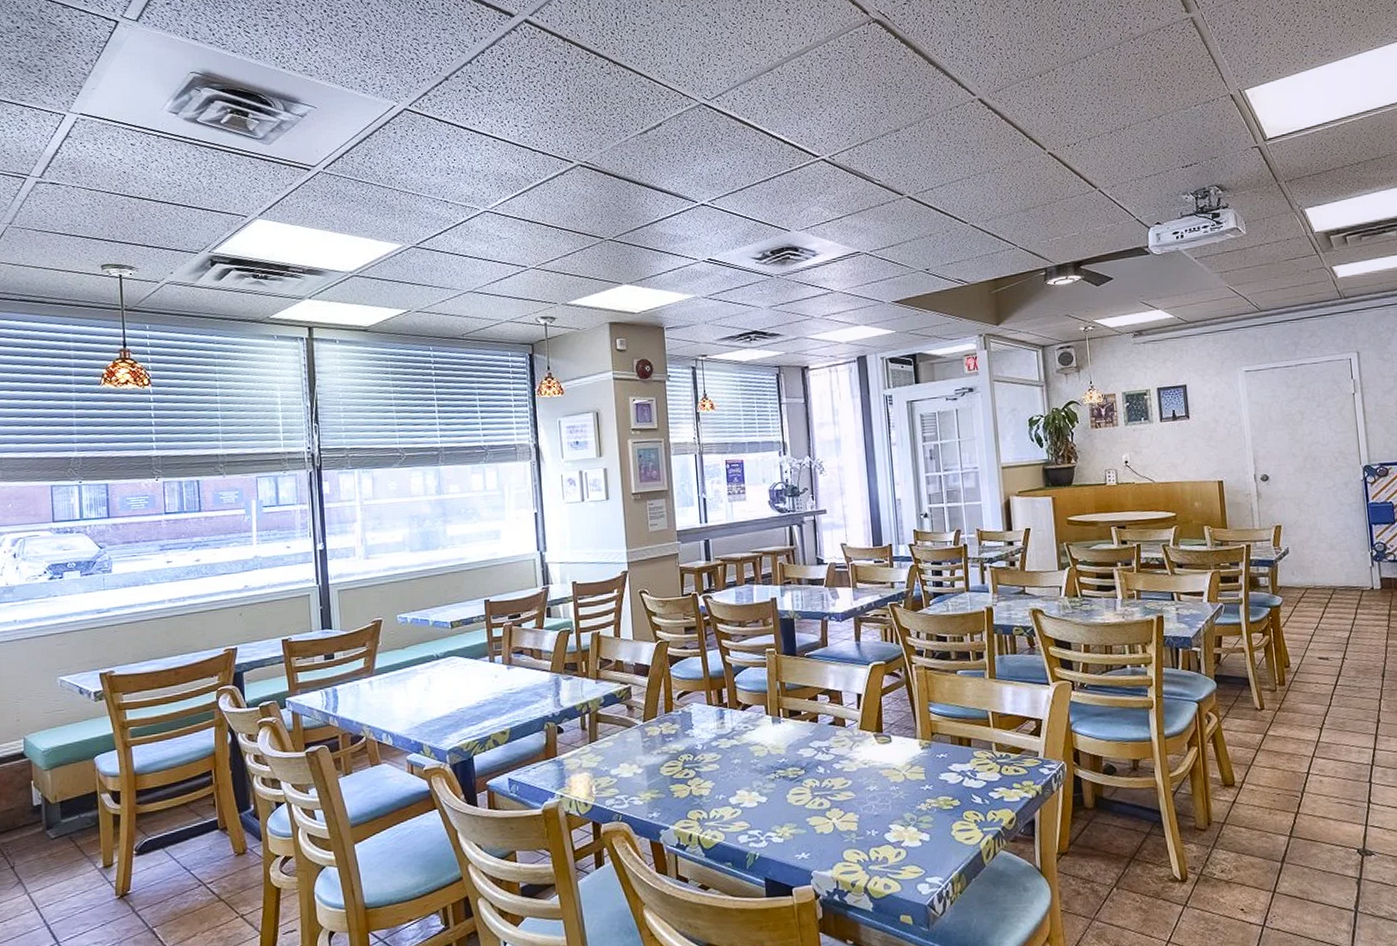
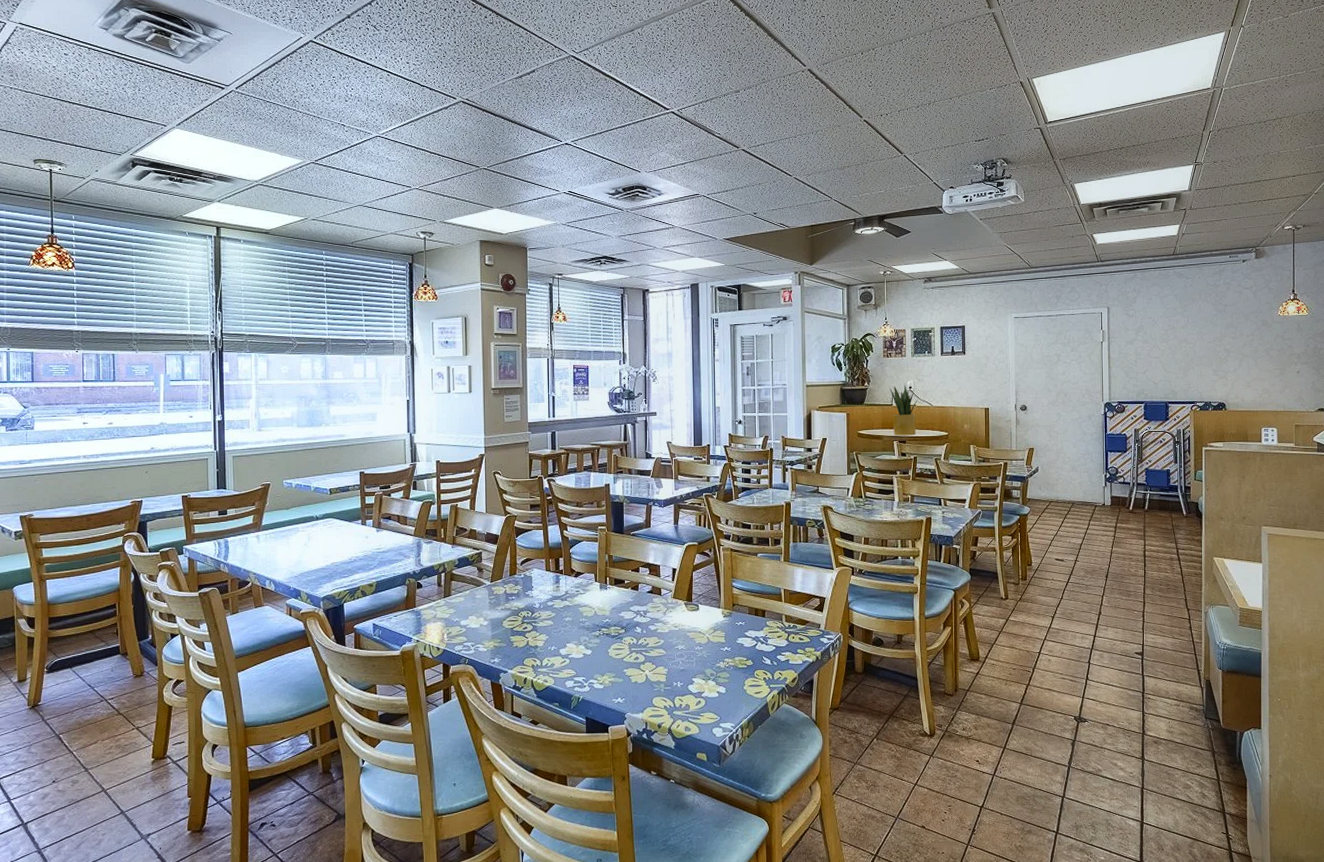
planter: none [1101,458,1138,520] -> present [890,384,919,436]

